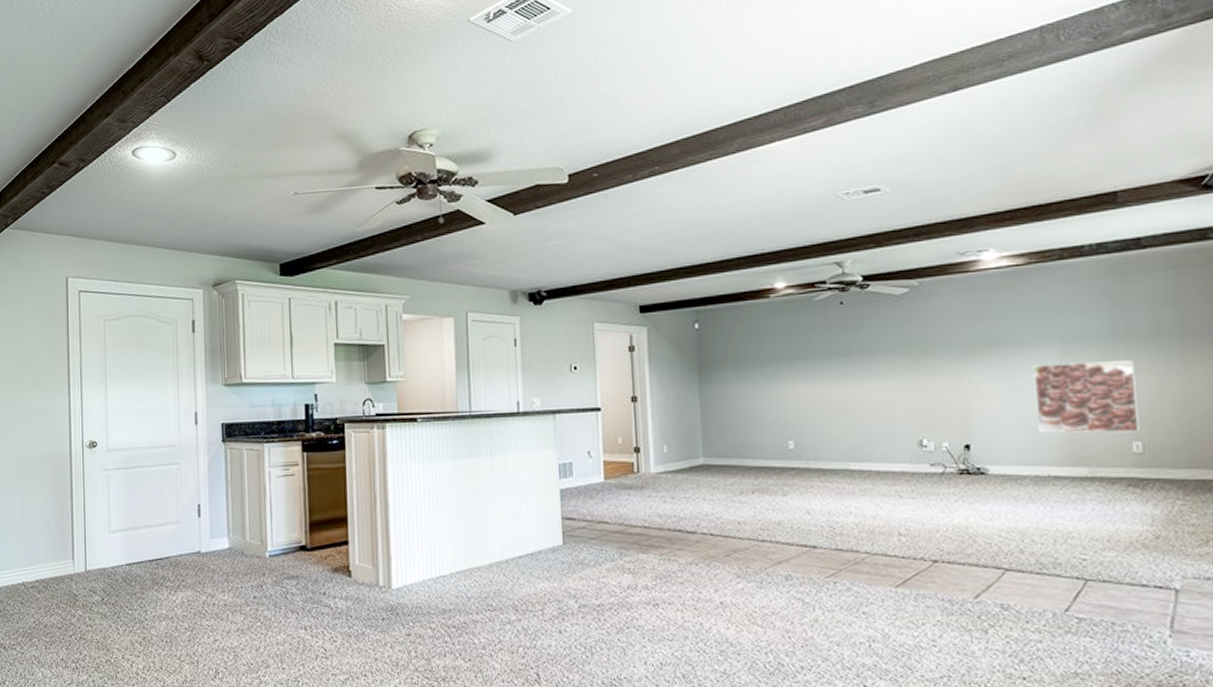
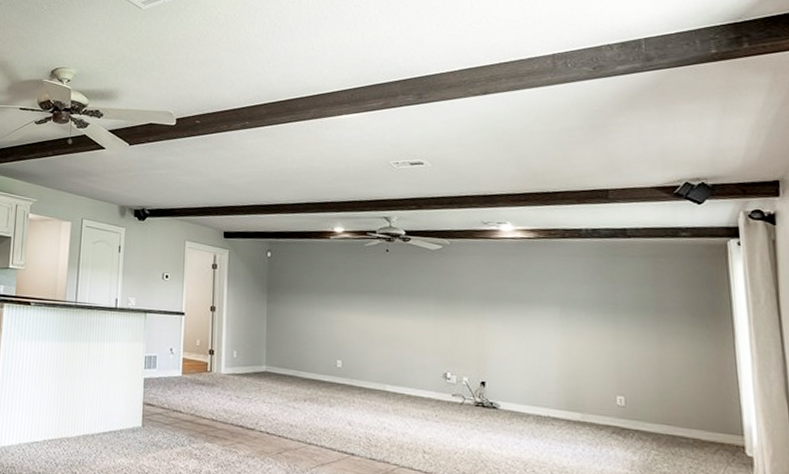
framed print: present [1033,359,1140,433] -> none [538,321,623,389]

